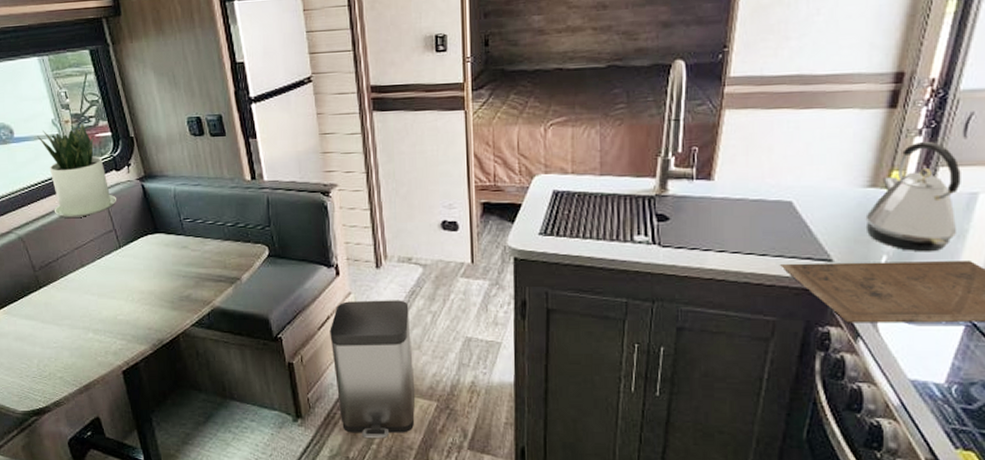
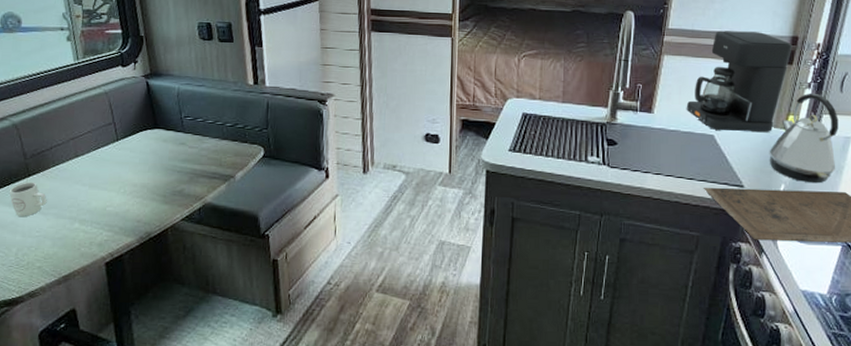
mug: none [24,294,60,328] -> present [10,182,47,216]
planter: present [37,123,117,218] -> none [45,19,120,109]
pedal bin: present [330,300,416,439] -> none [315,202,391,336]
coffee maker: none [755,70,897,196] -> present [686,30,793,132]

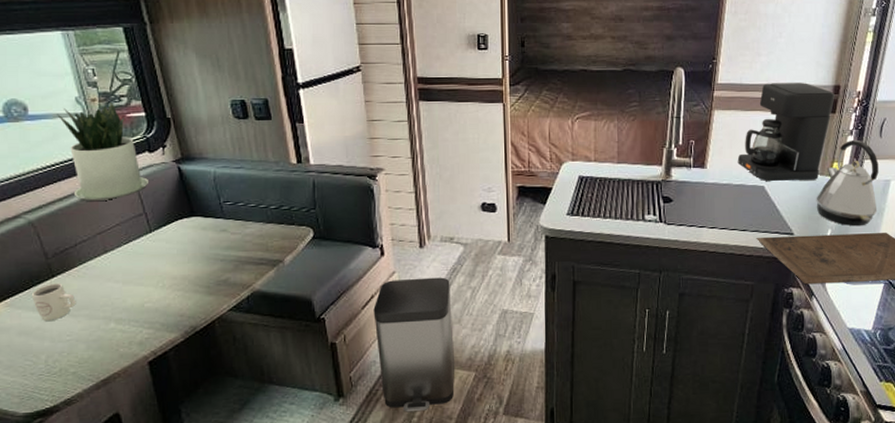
planter: none [45,19,120,109] -> present [57,103,150,201]
pedal bin: none [315,202,391,336] -> present [373,277,455,413]

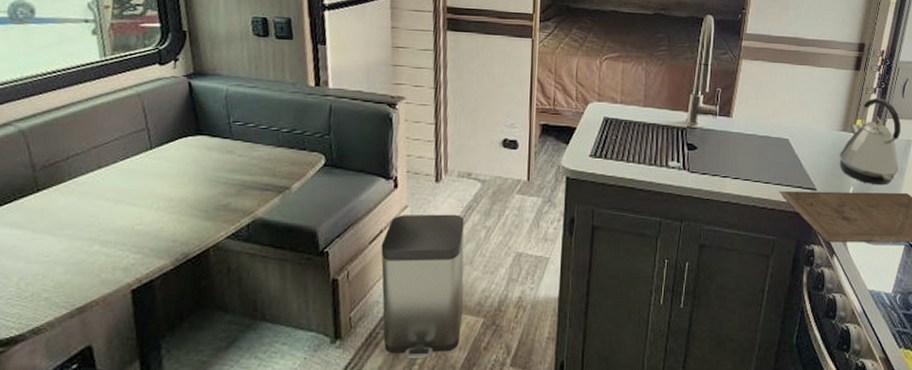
mug: present [32,283,76,321] -> none [12,198,60,239]
planter: present [57,103,150,201] -> none [65,11,156,113]
coffee maker: present [737,83,835,182] -> none [763,36,860,136]

